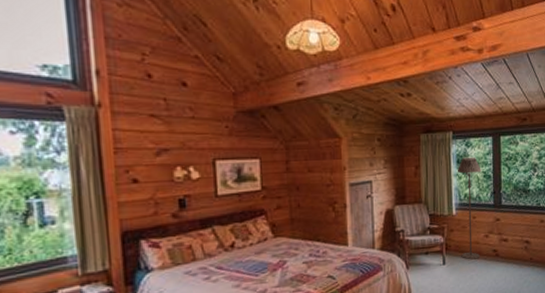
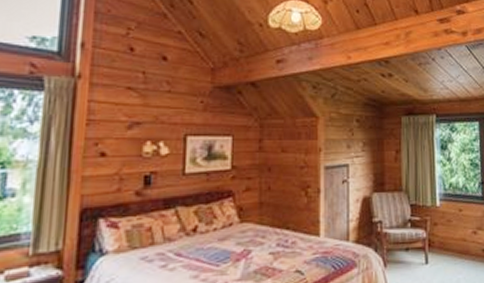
floor lamp: present [457,157,481,260] -> none [441,142,468,260]

